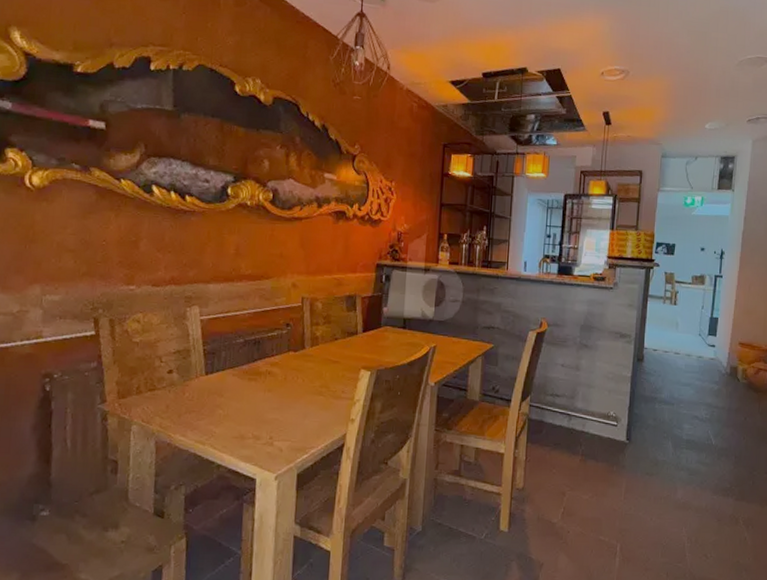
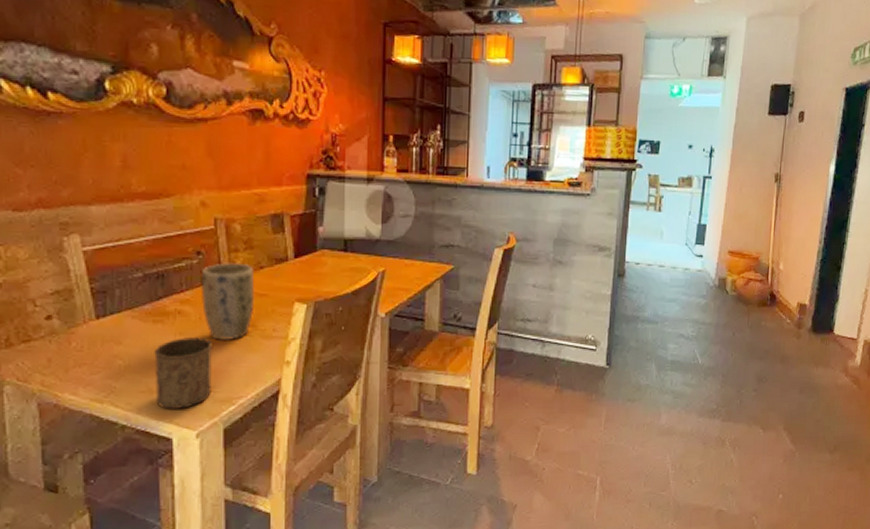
cup: none [245,394,293,454] -> present [154,337,212,409]
plant pot: none [287,334,330,399] -> present [200,263,255,342]

